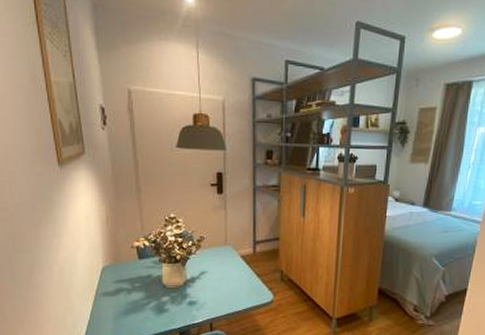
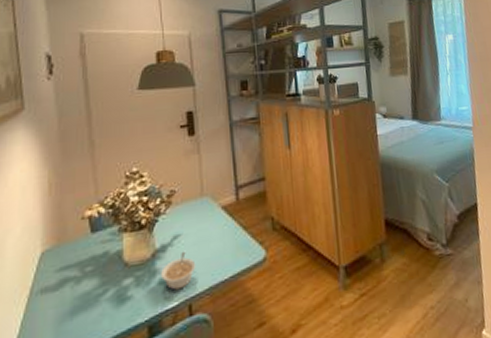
legume: none [190,284,218,311] -> present [161,251,196,290]

